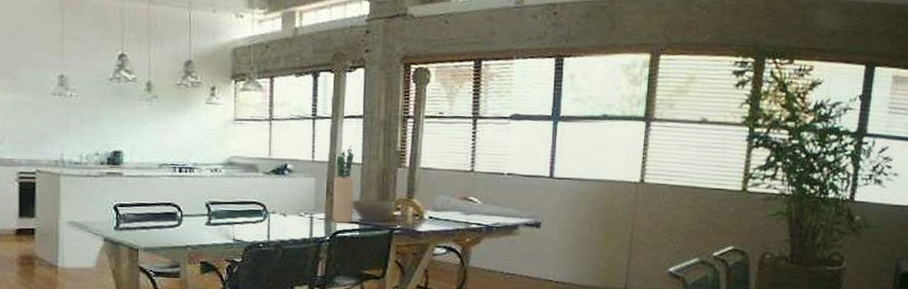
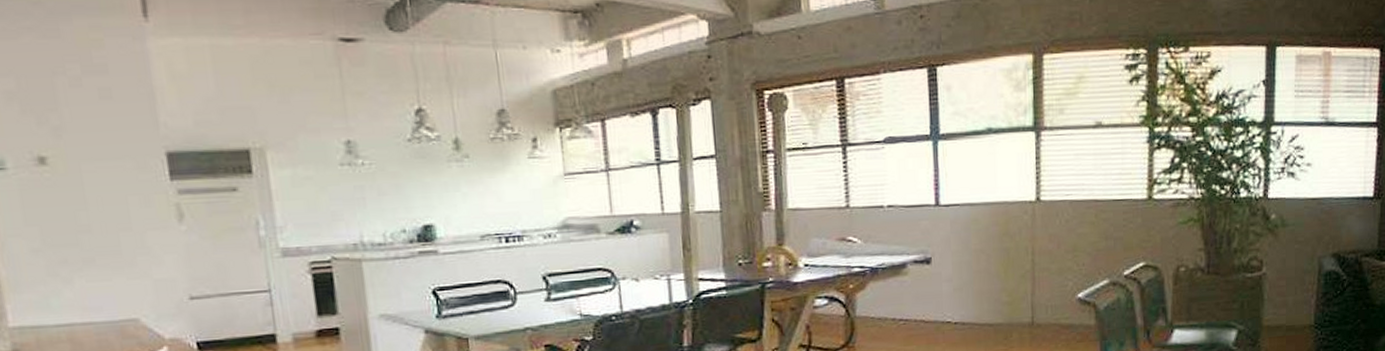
vase: present [332,146,355,223] -> none [690,191,717,283]
bowl: present [352,199,395,222] -> none [714,250,764,278]

